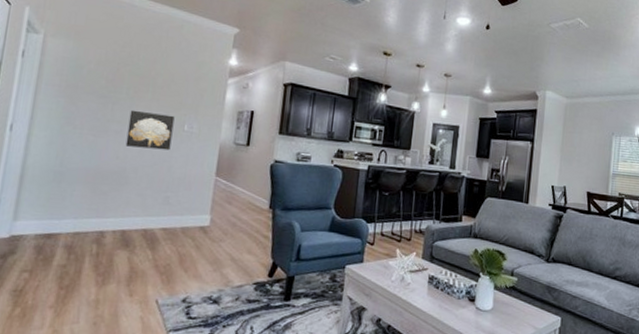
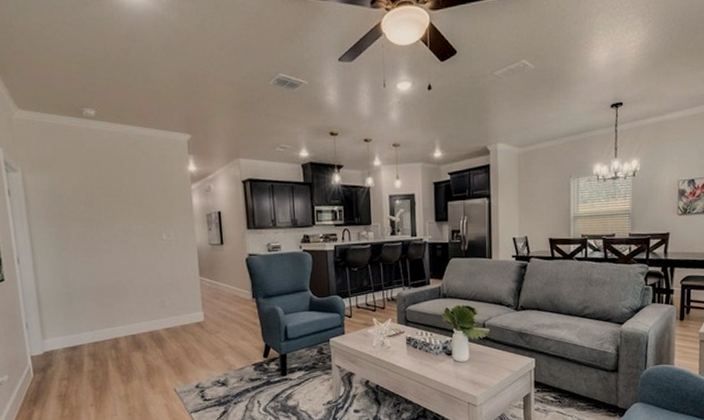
wall art: present [125,110,175,151] -> none [113,227,155,262]

